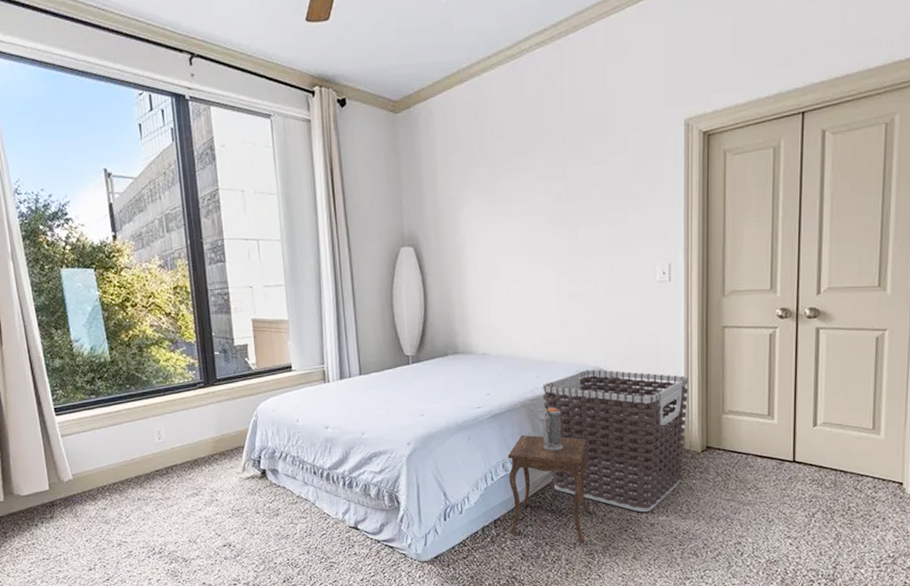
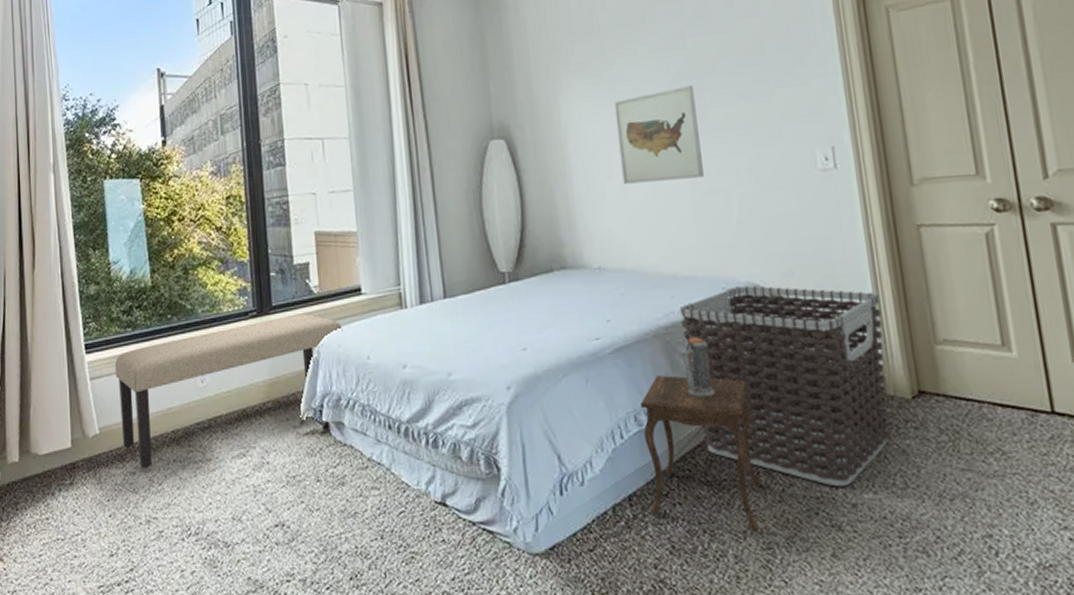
bench: none [82,385,277,505] -> present [114,313,343,468]
wall art: none [504,209,570,288] -> present [614,86,704,184]

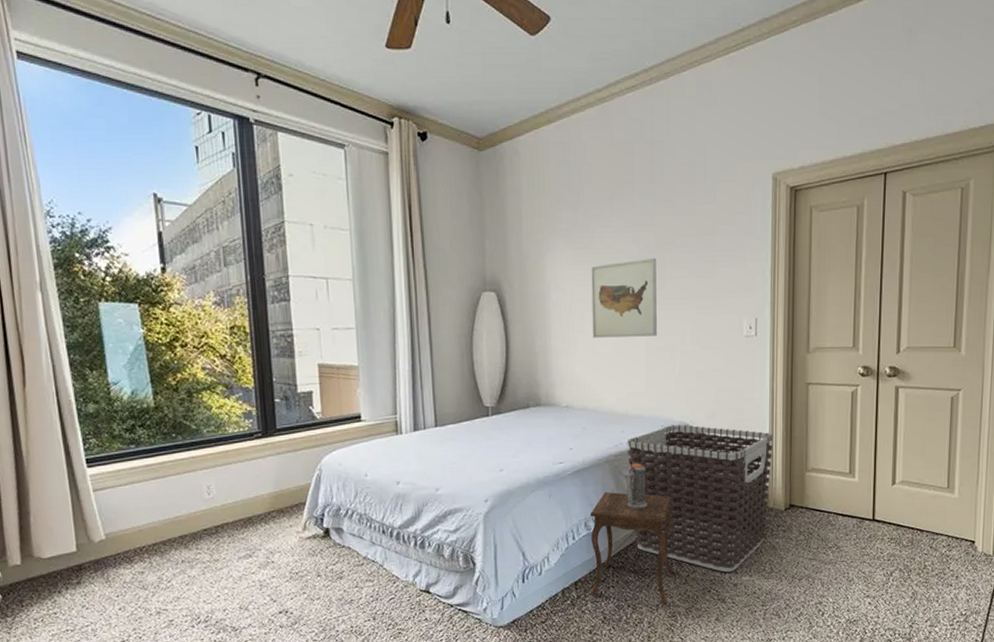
bench: present [114,313,343,468] -> none [118,436,343,568]

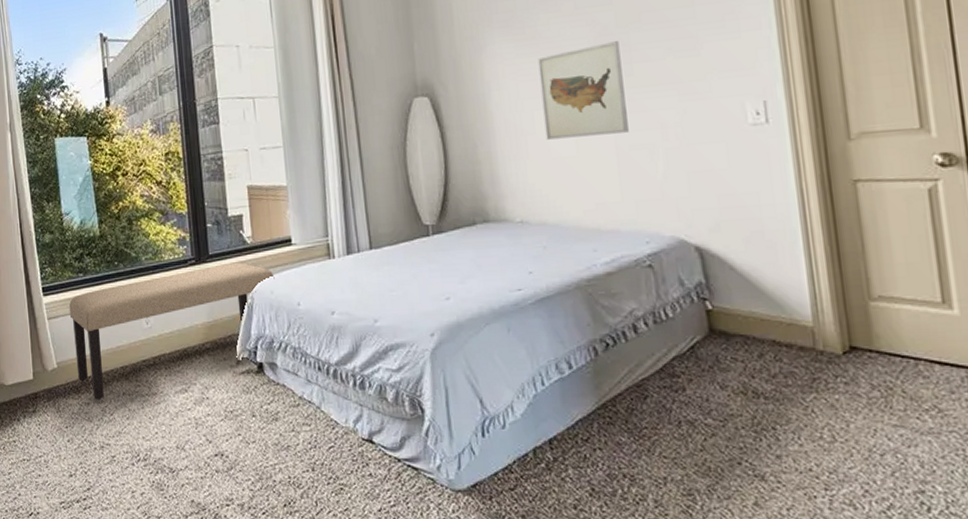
bench: none [118,436,343,568] -> present [69,262,275,400]
side table: present [590,461,673,605] -> none [561,287,683,478]
clothes hamper: present [627,424,772,573] -> none [601,240,817,439]

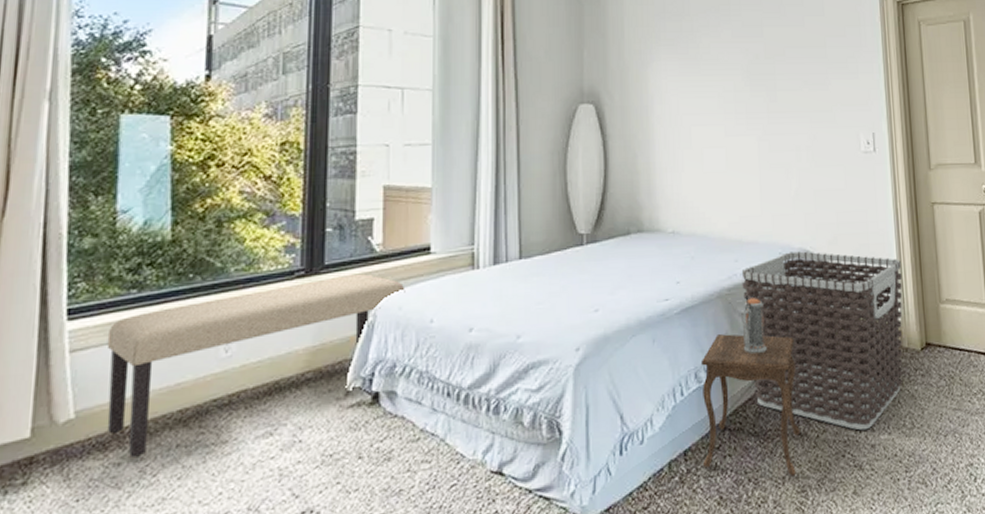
wall art: present [538,41,629,140] -> none [698,70,770,155]
side table: none [561,287,683,478] -> present [700,295,800,476]
clothes hamper: none [601,240,817,439] -> present [741,251,902,431]

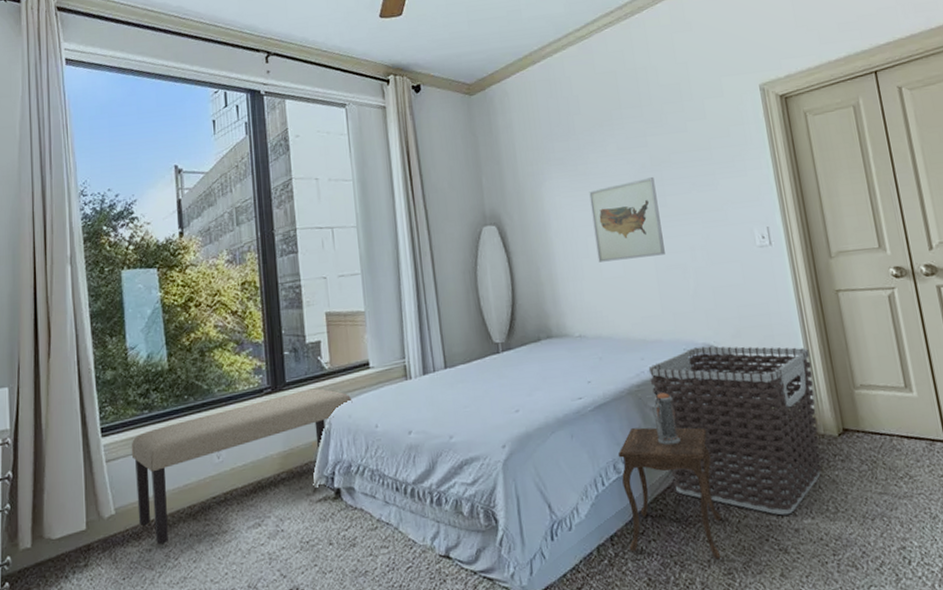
wall art: none [698,70,770,155] -> present [589,177,665,263]

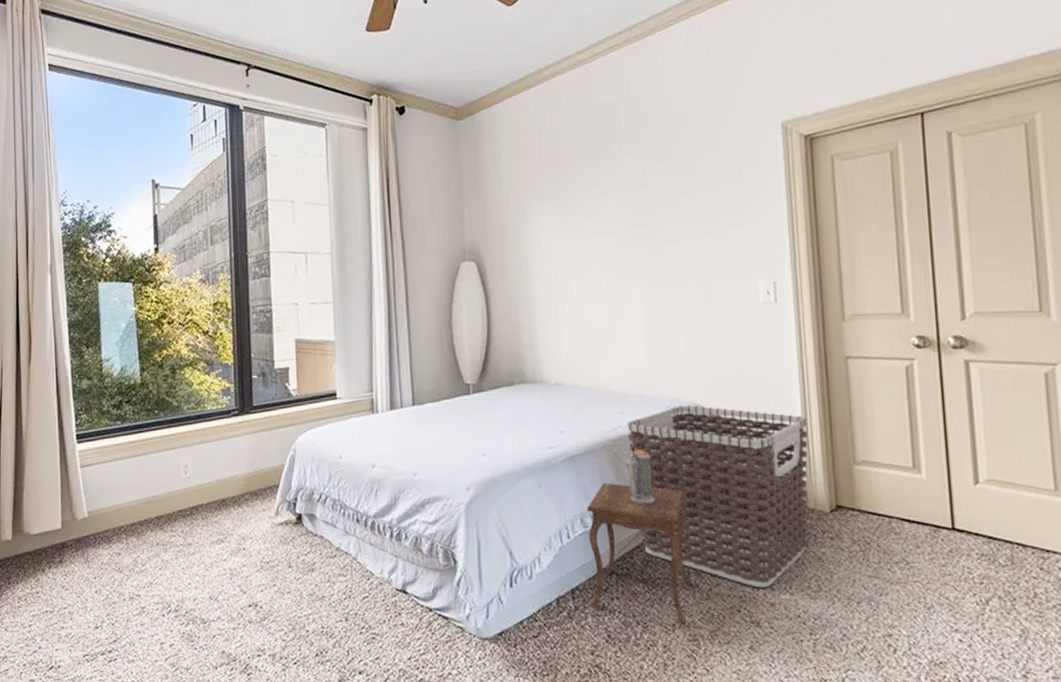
bench: present [131,388,353,545] -> none [104,414,318,550]
wall art: present [589,177,665,263] -> none [578,220,656,308]

